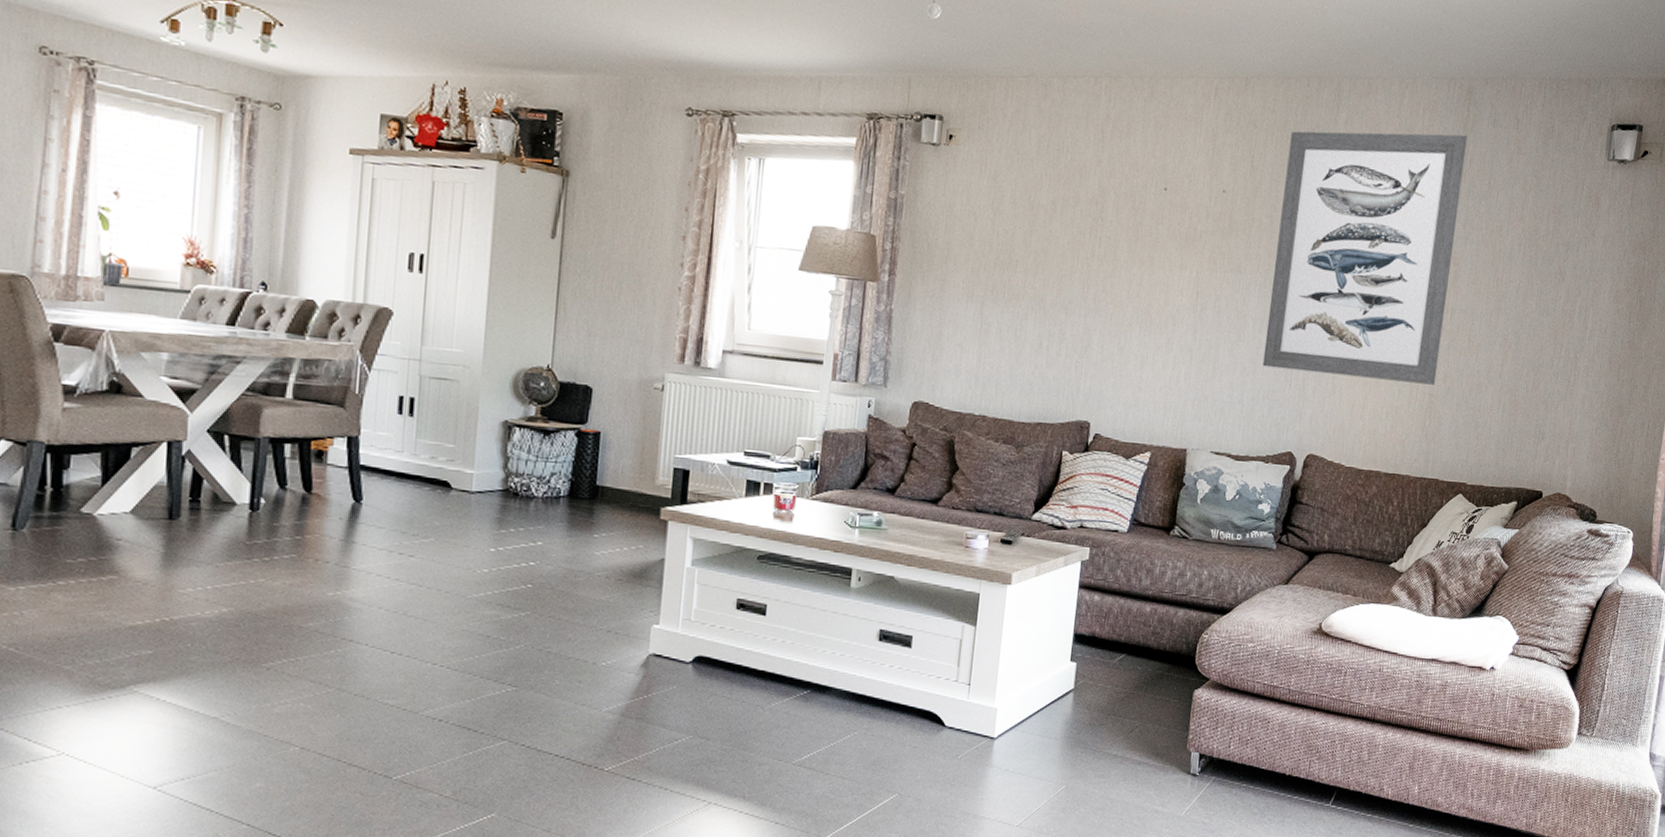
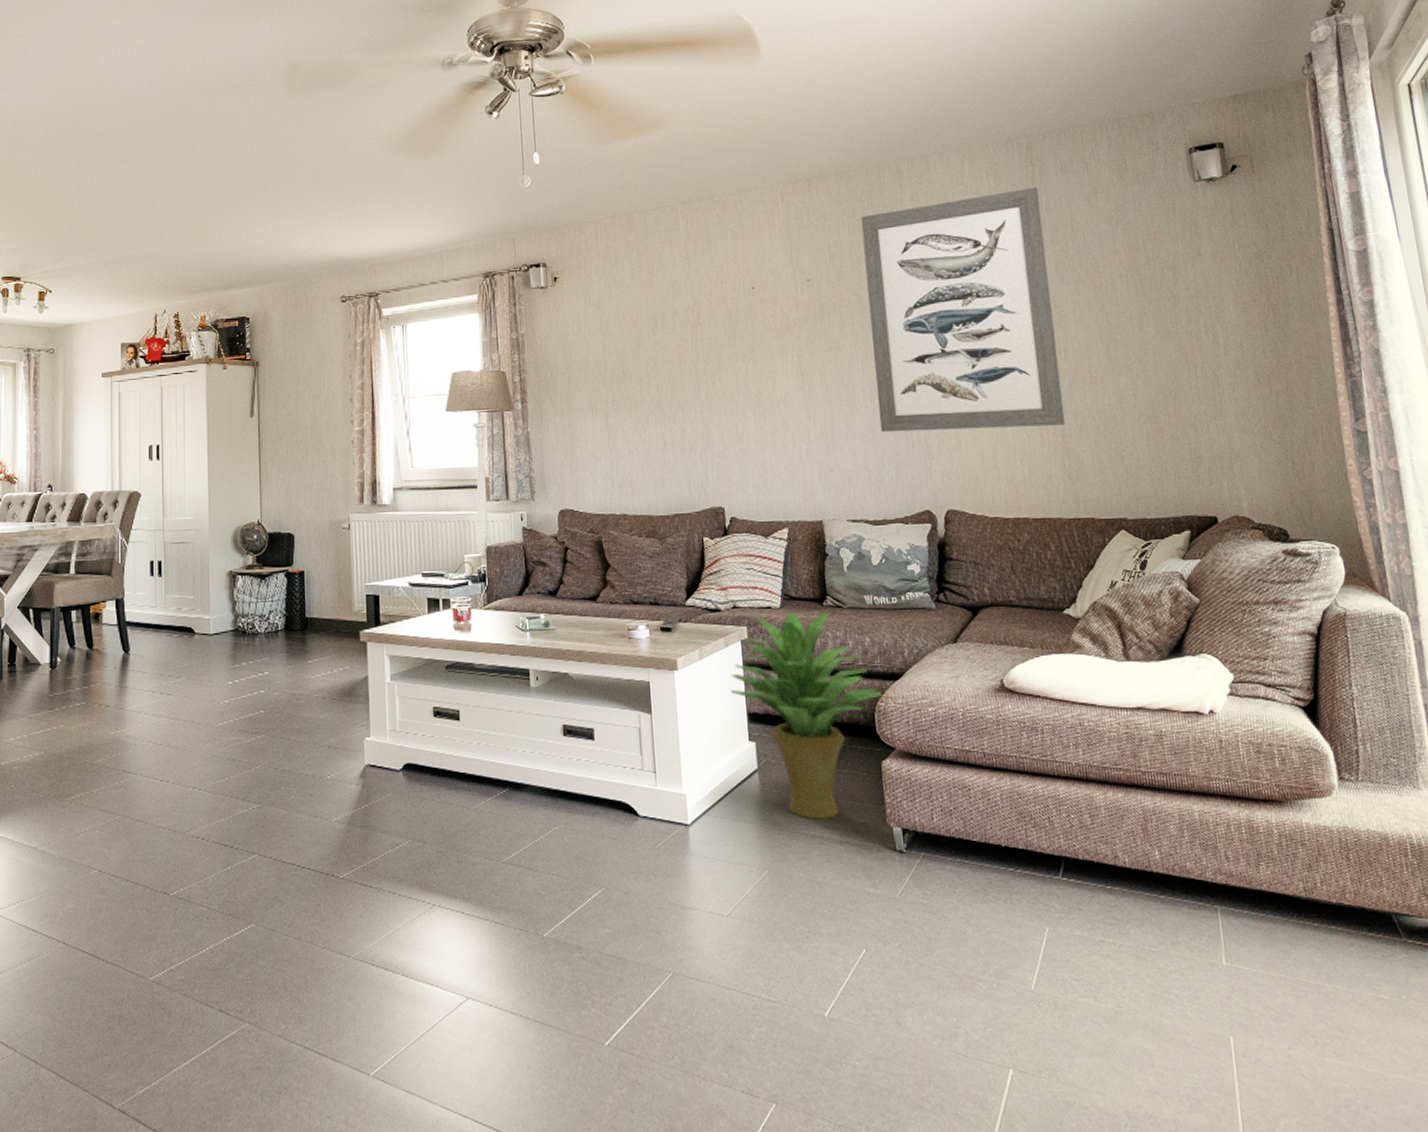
potted plant: none [1061,539,1209,741] -> present [731,612,883,819]

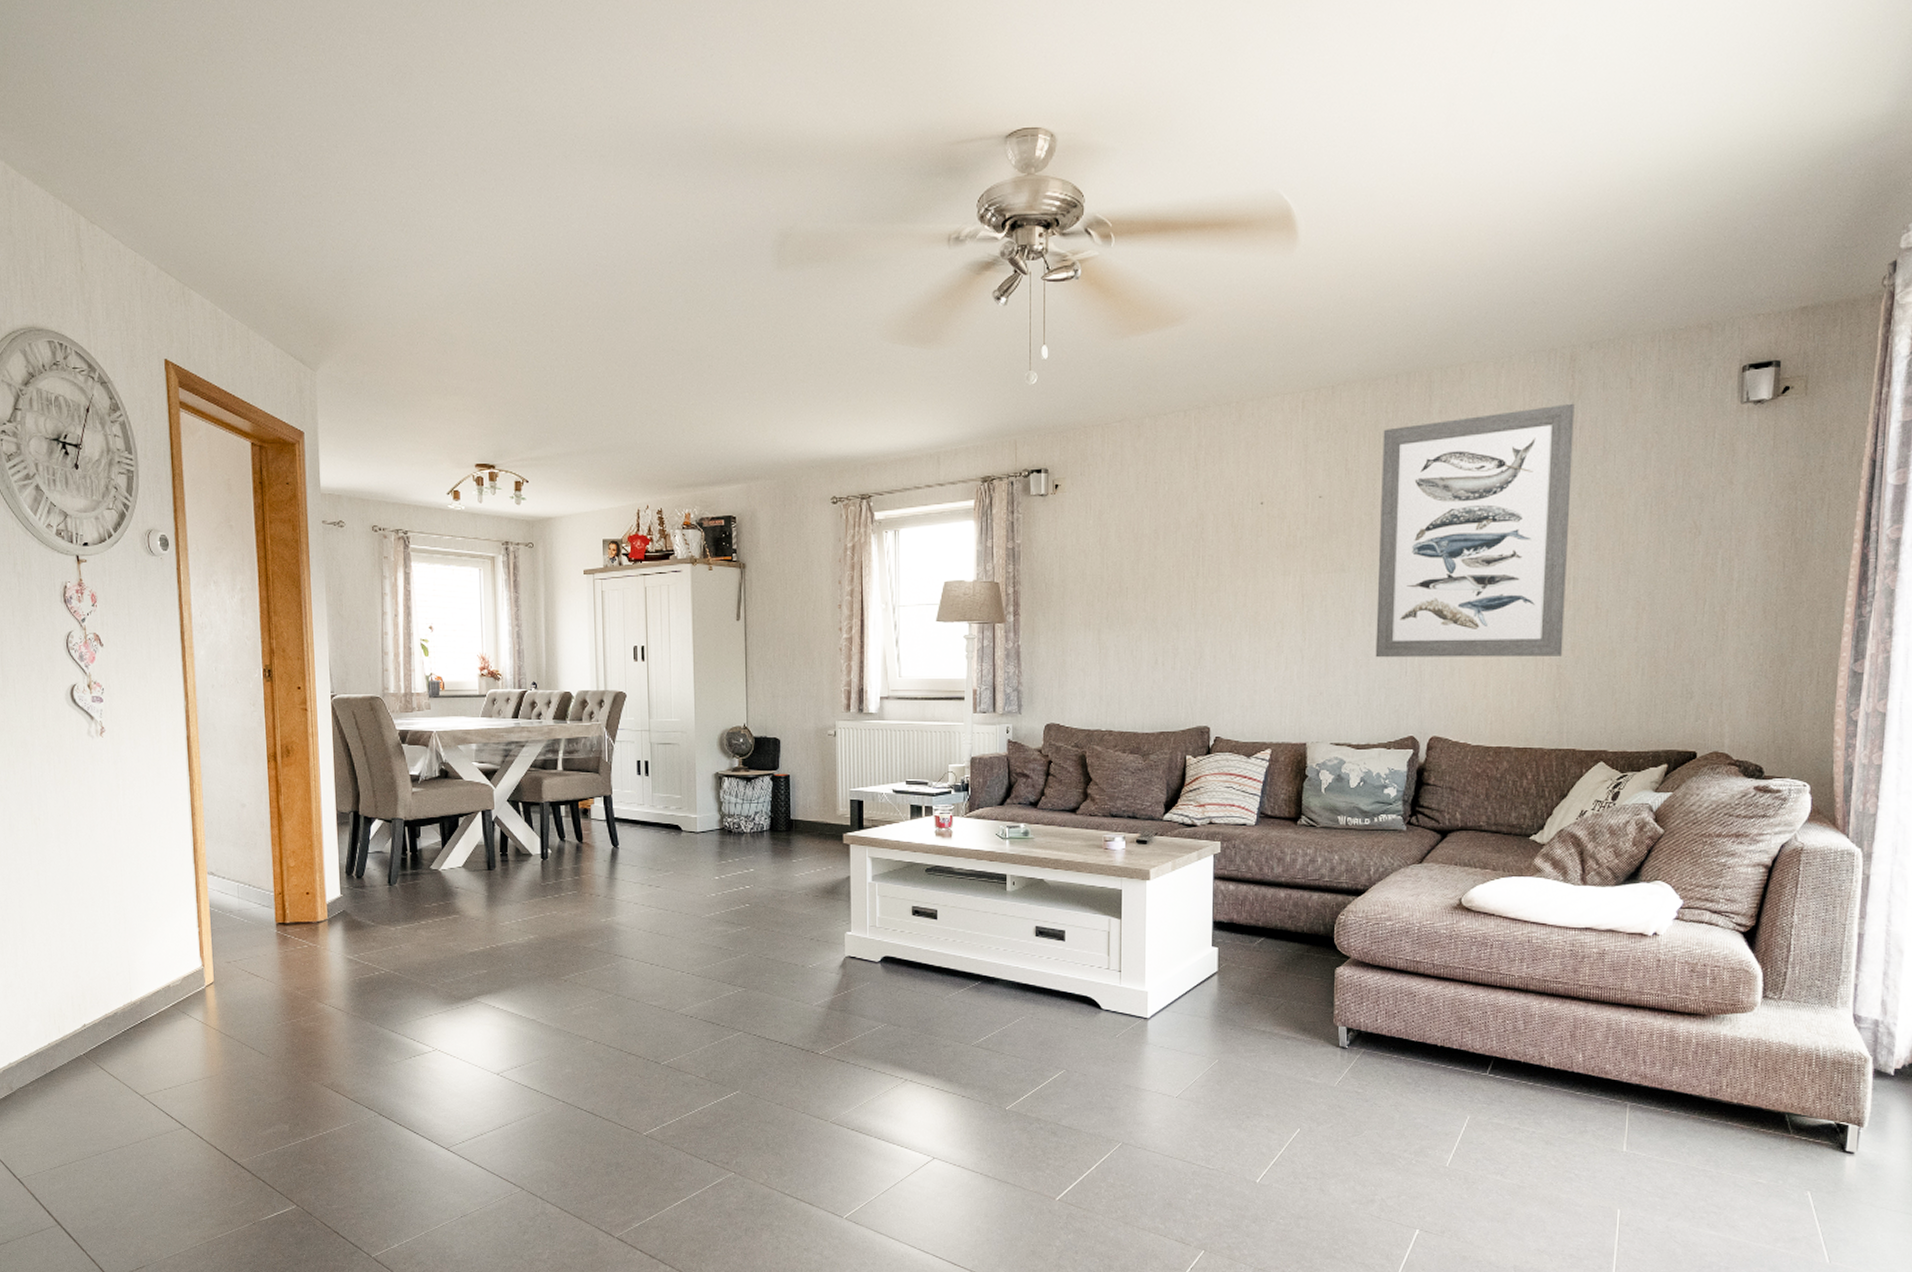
potted plant: present [731,612,883,819] -> none [1199,831,1345,1017]

